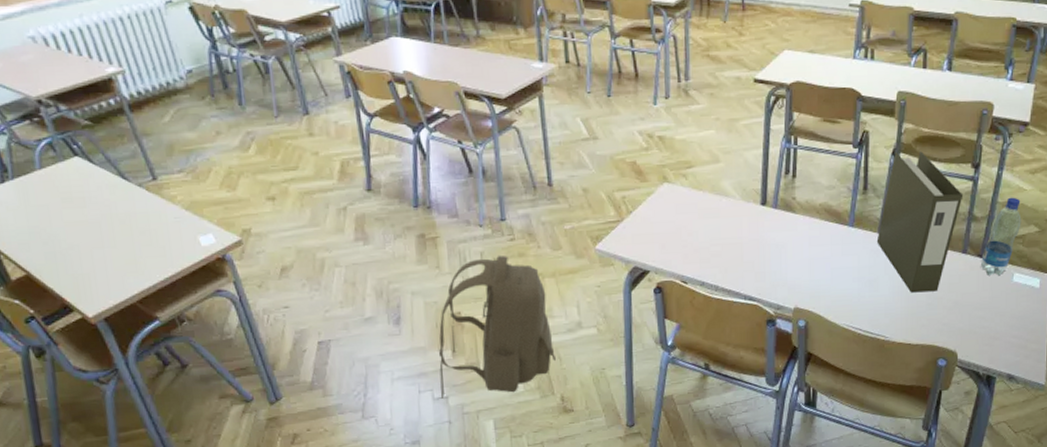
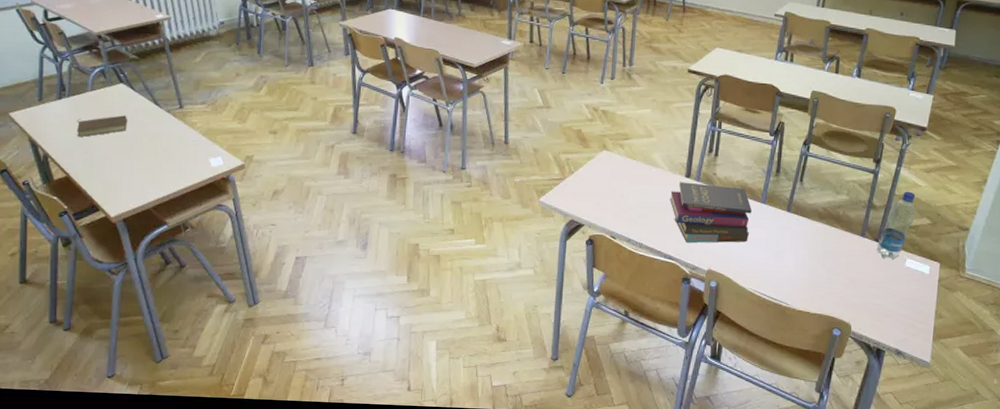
book: none [27,195,92,226] -> present [76,115,127,137]
backpack: present [439,255,556,399] -> none [394,198,495,319]
books: none [745,210,840,281] -> present [670,182,753,243]
binder: present [876,151,964,293] -> none [785,142,865,268]

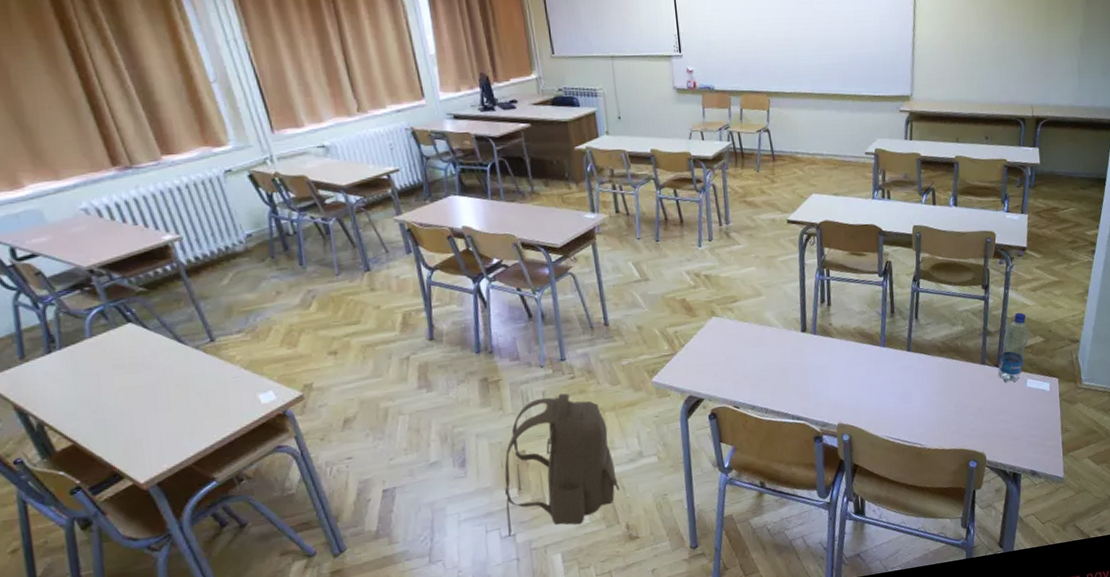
book: present [76,115,127,137] -> none [76,360,145,395]
backpack: none [394,198,495,319] -> present [504,393,619,537]
books: present [670,182,753,243] -> none [788,334,874,400]

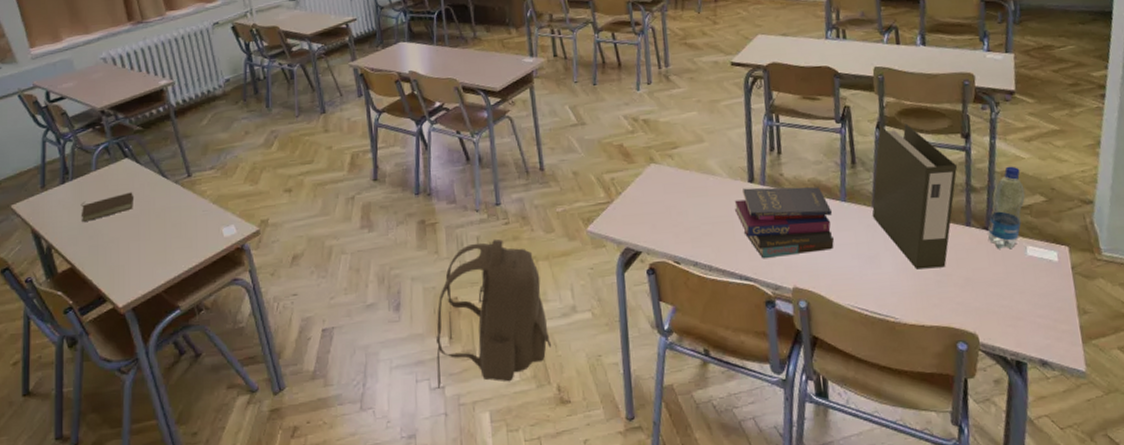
book: none [76,360,145,395] -> present [80,192,133,222]
books: none [788,334,874,400] -> present [734,187,834,259]
binder: none [906,277,978,403] -> present [871,124,958,270]

